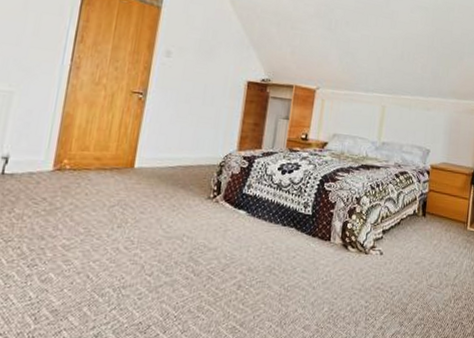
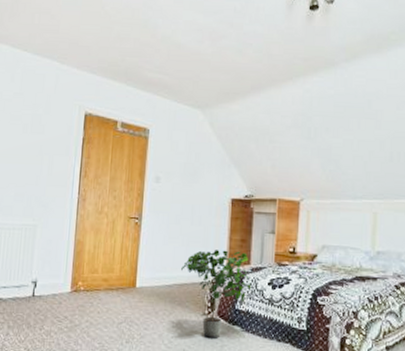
potted plant: none [188,132,261,224] -> present [181,250,252,340]

